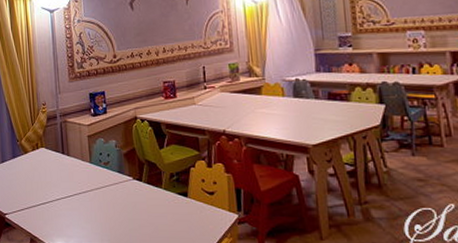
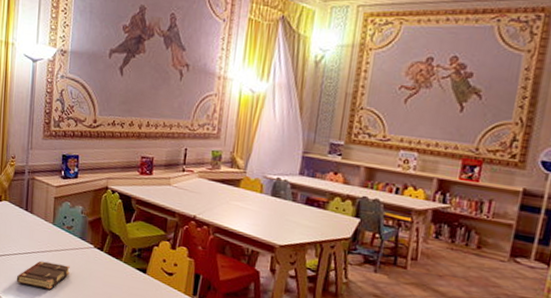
book: none [63,202,113,230] -> present [17,261,70,290]

